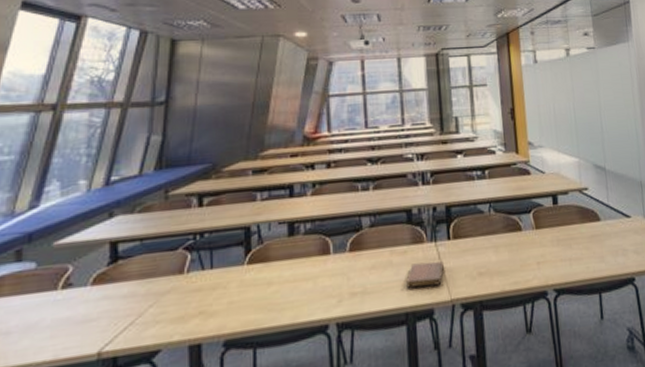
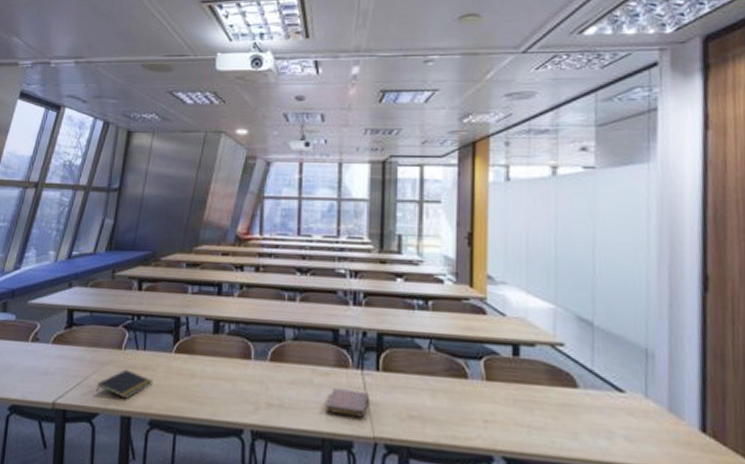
notepad: none [156,293,225,330] -> present [96,369,153,399]

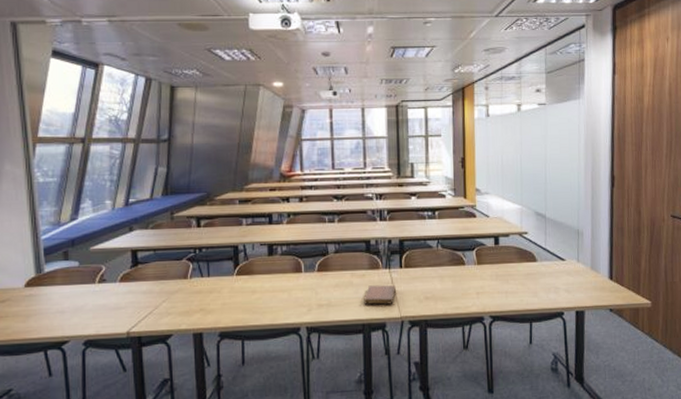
notepad: present [96,369,153,399] -> none [168,294,219,319]

